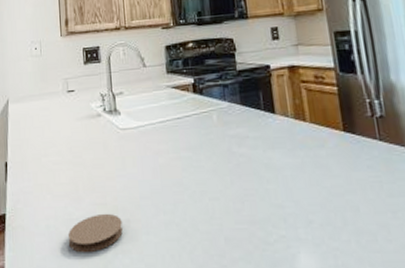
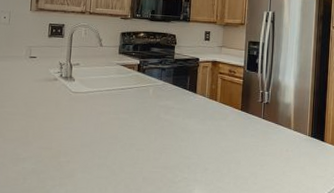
coaster: present [68,213,123,253] -> none [14,155,63,185]

